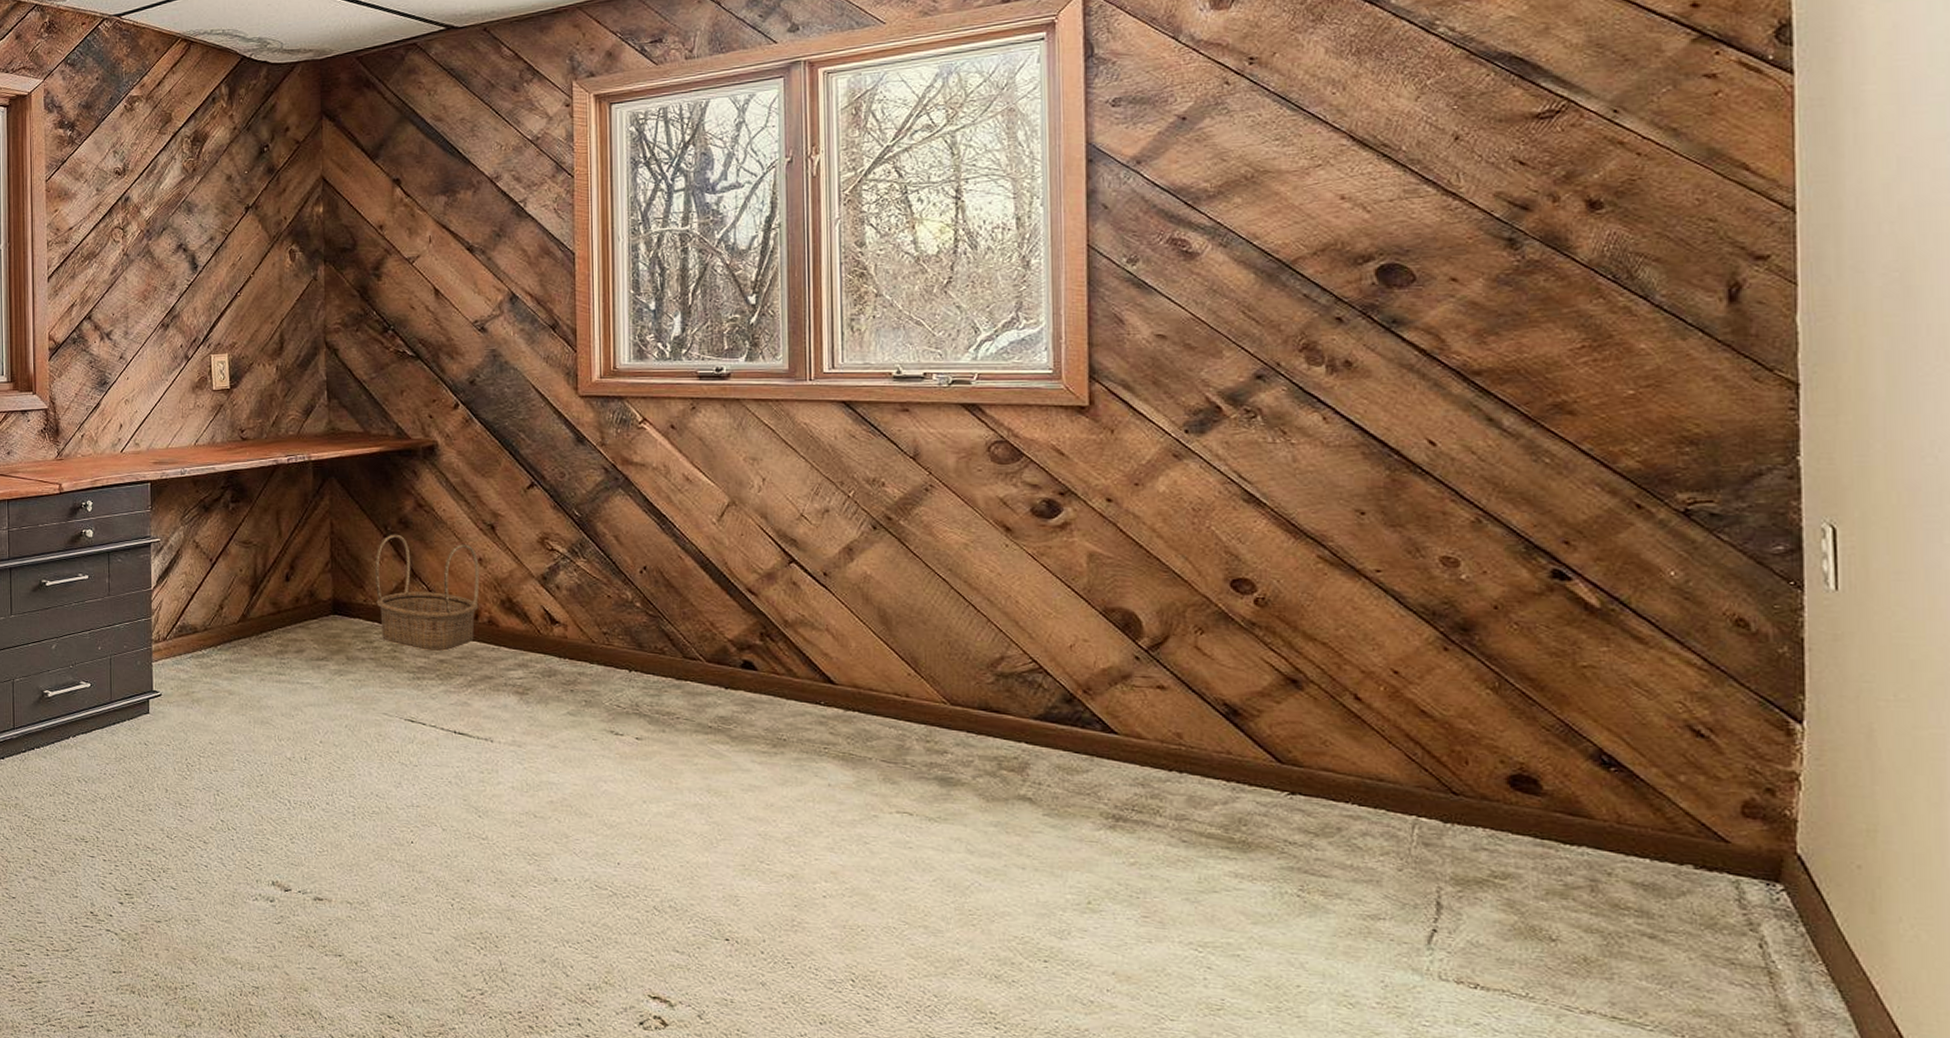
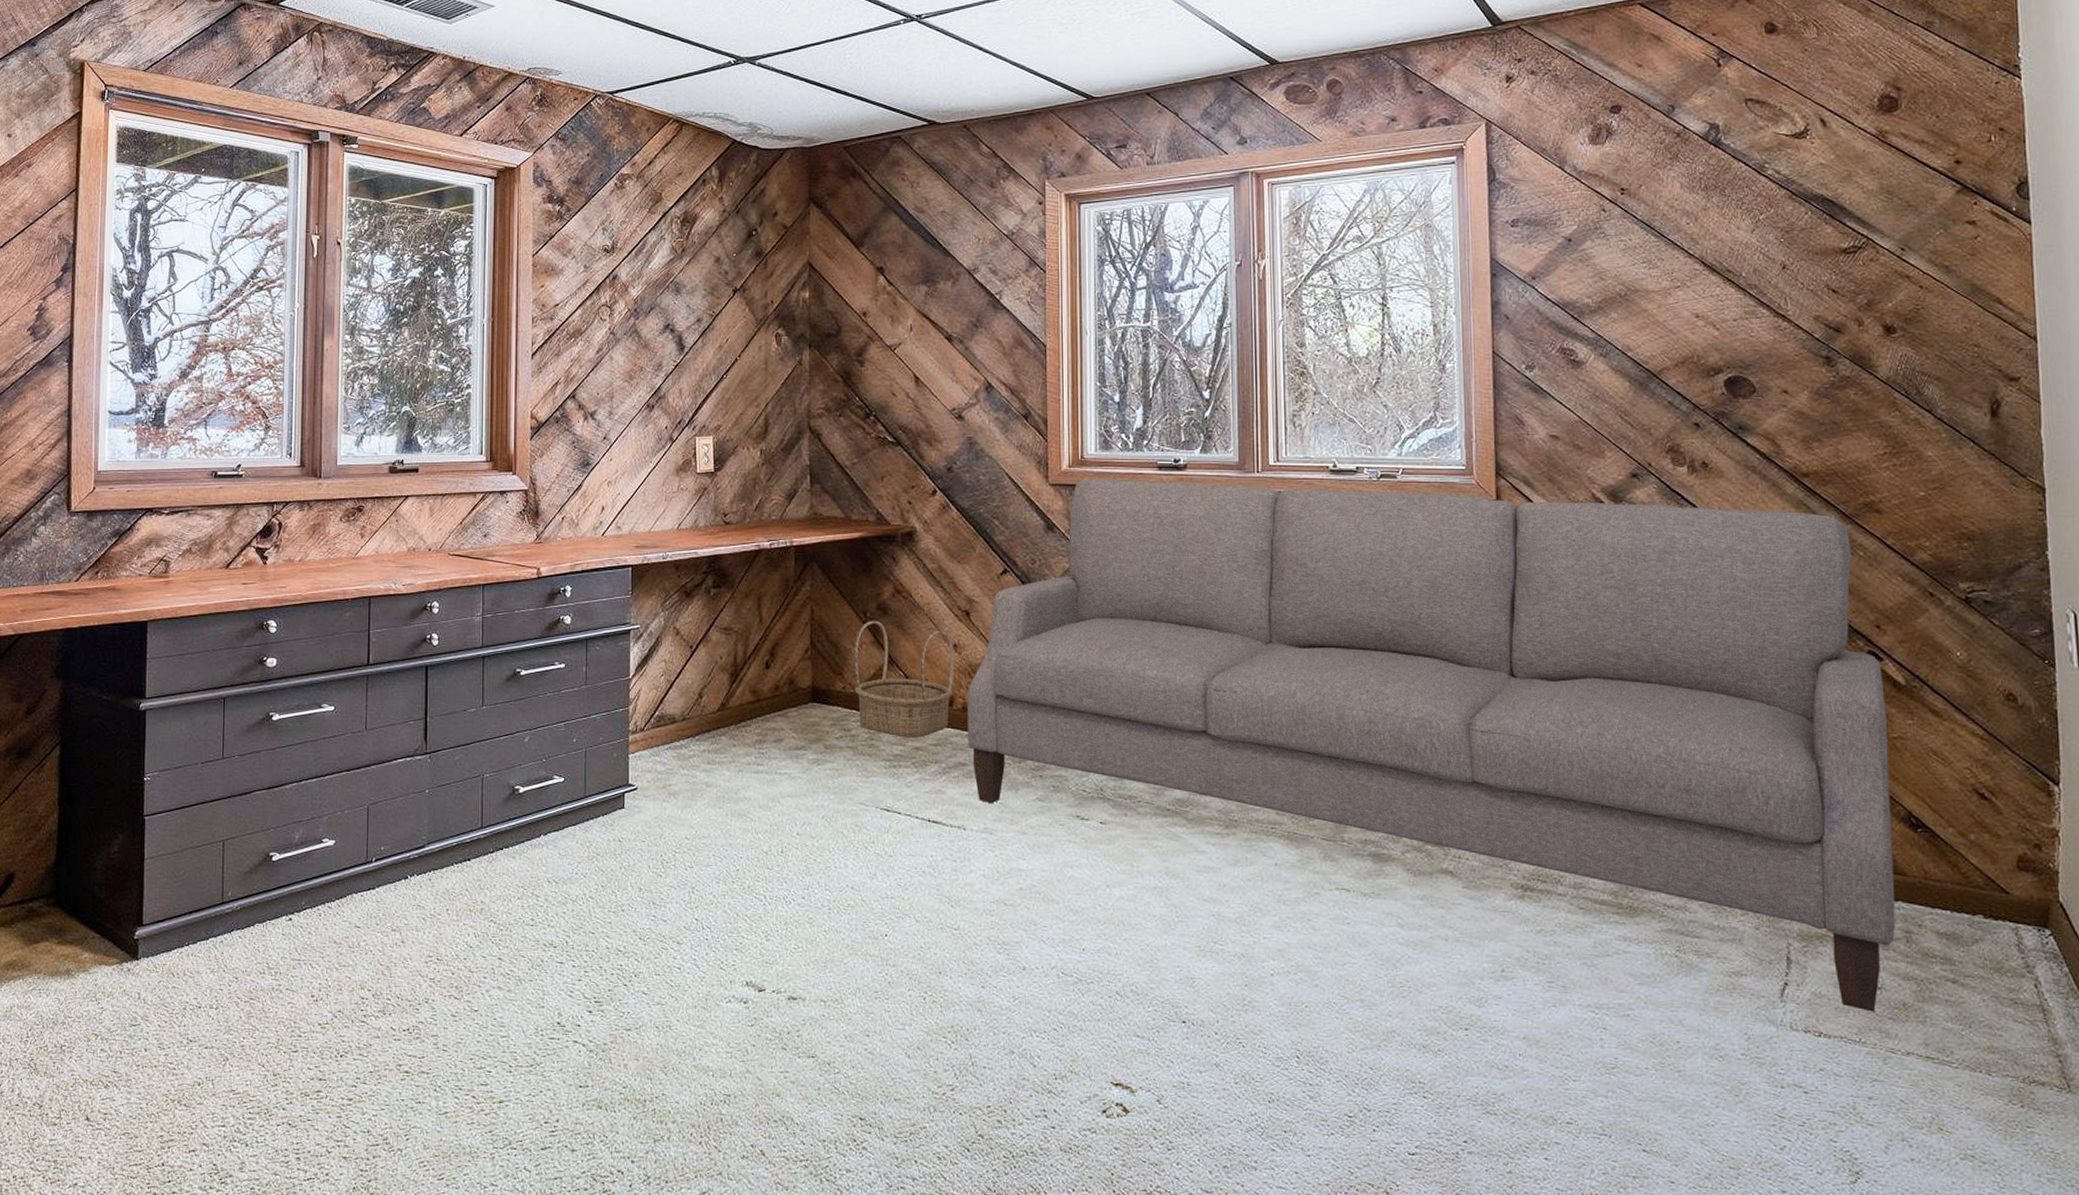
sofa: none [494,389,1578,966] -> present [968,478,1896,1012]

